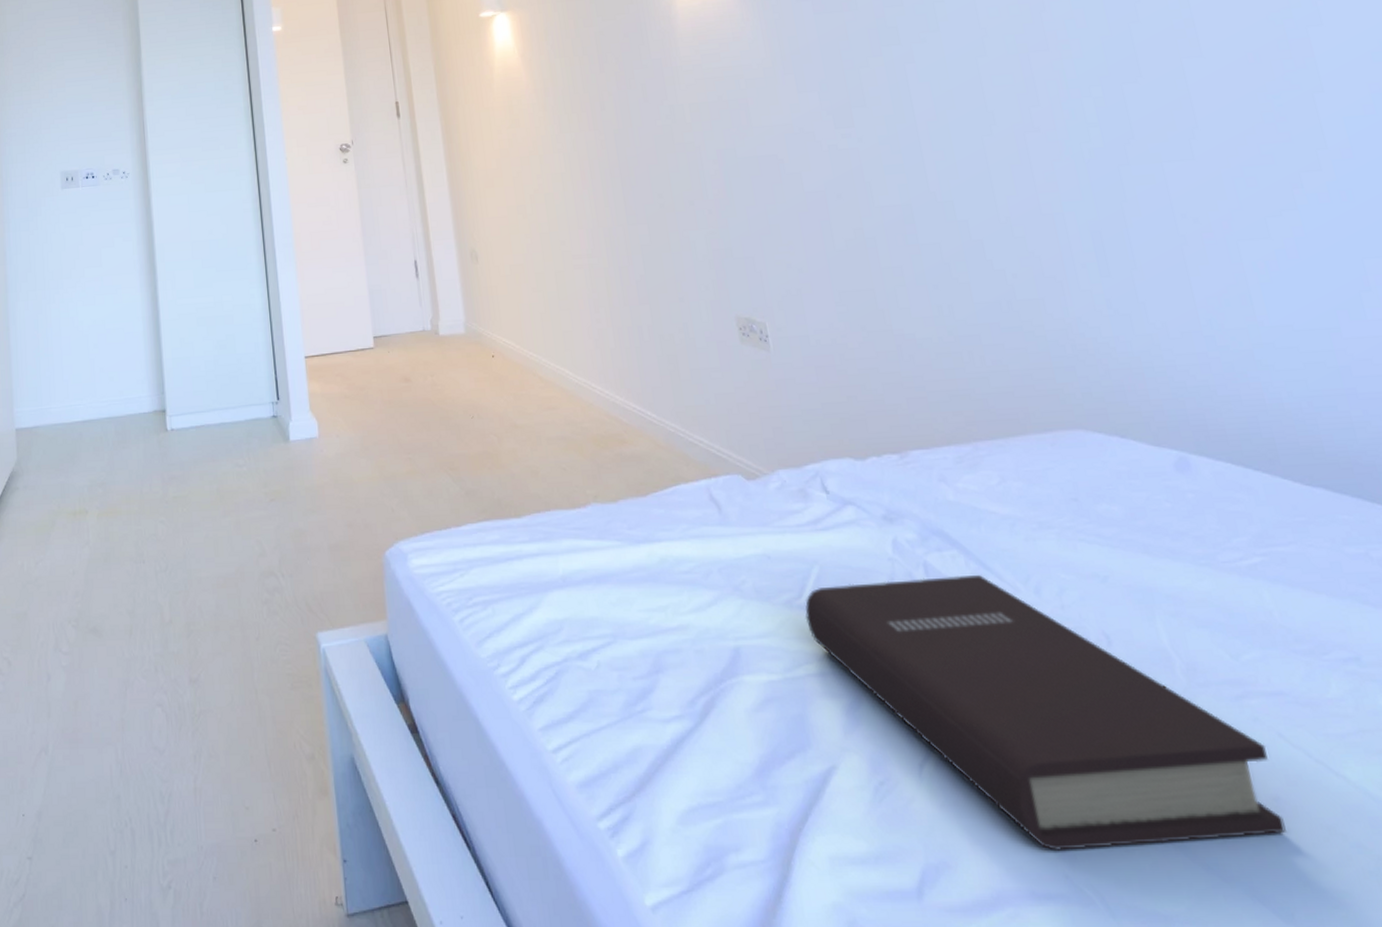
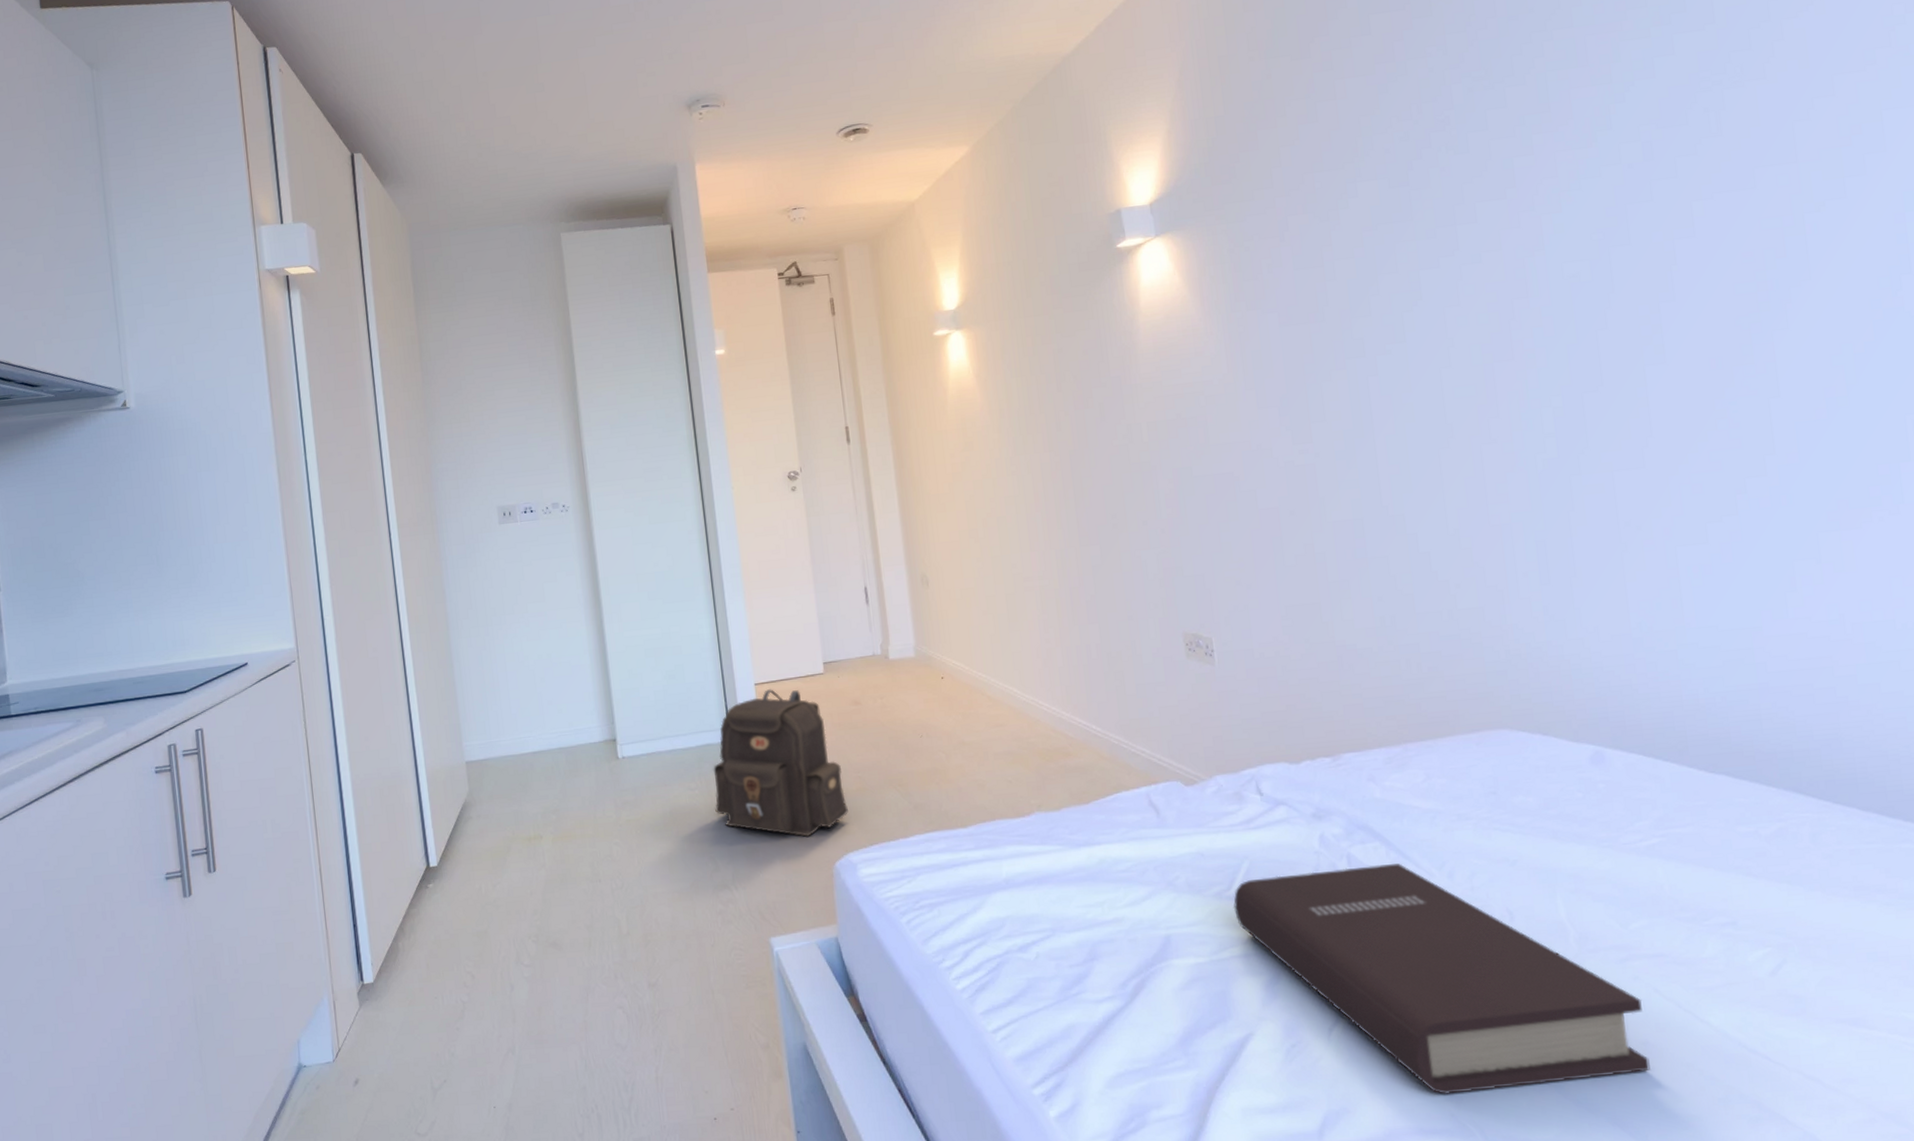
backpack: none [261,362,400,522] -> present [713,689,849,837]

